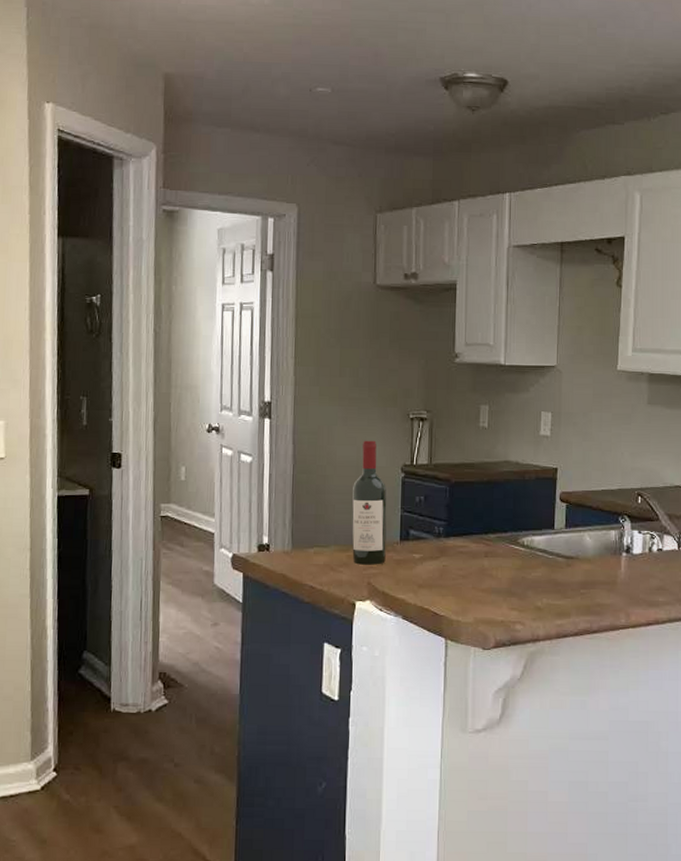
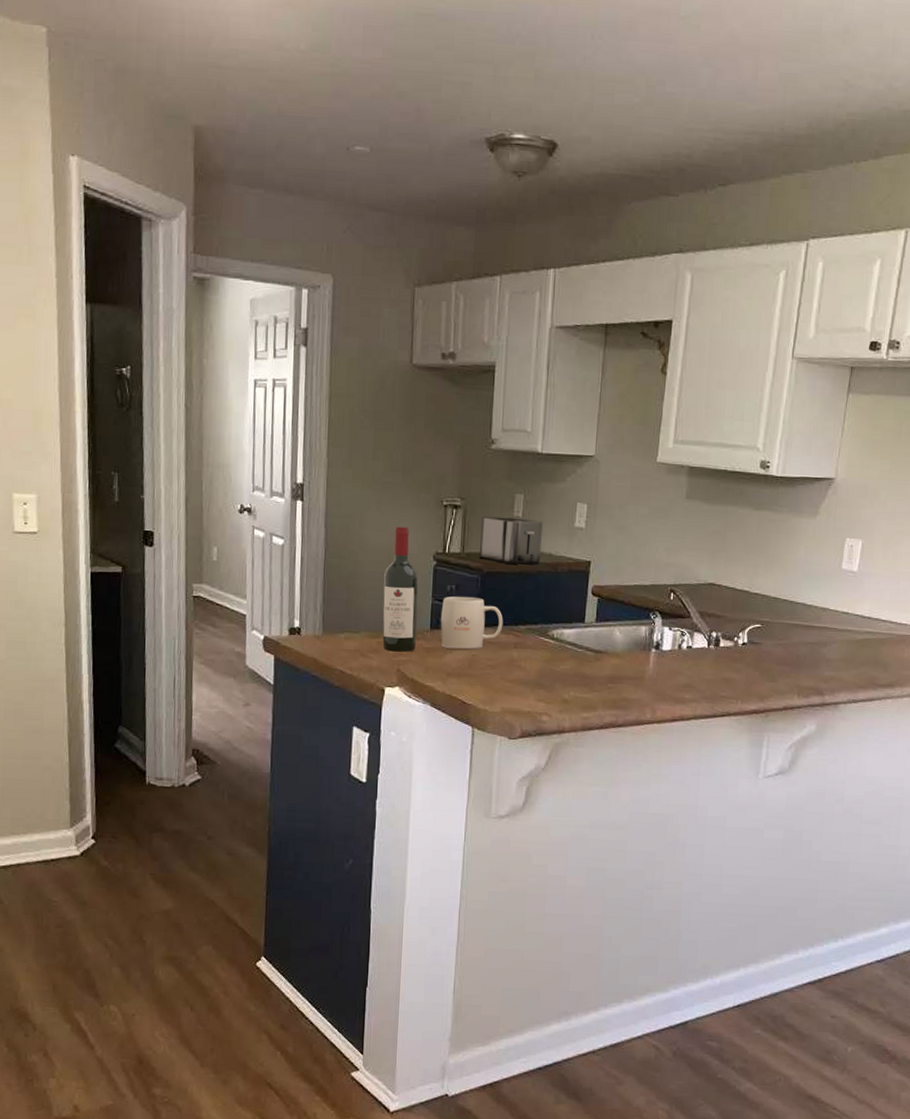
mug: none [410,507,473,561] -> present [440,596,504,651]
toaster: none [446,427,509,474] -> present [479,516,544,565]

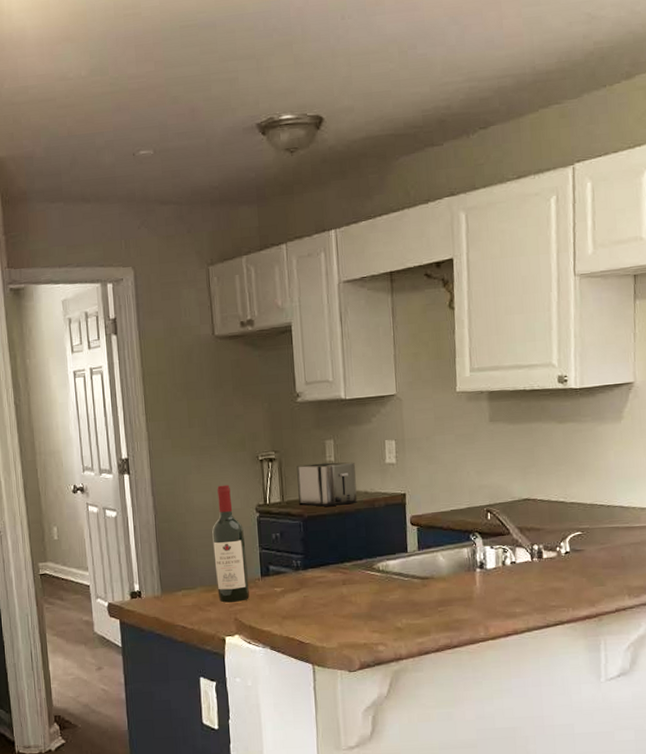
mug: present [440,596,504,651] -> none [269,541,330,594]

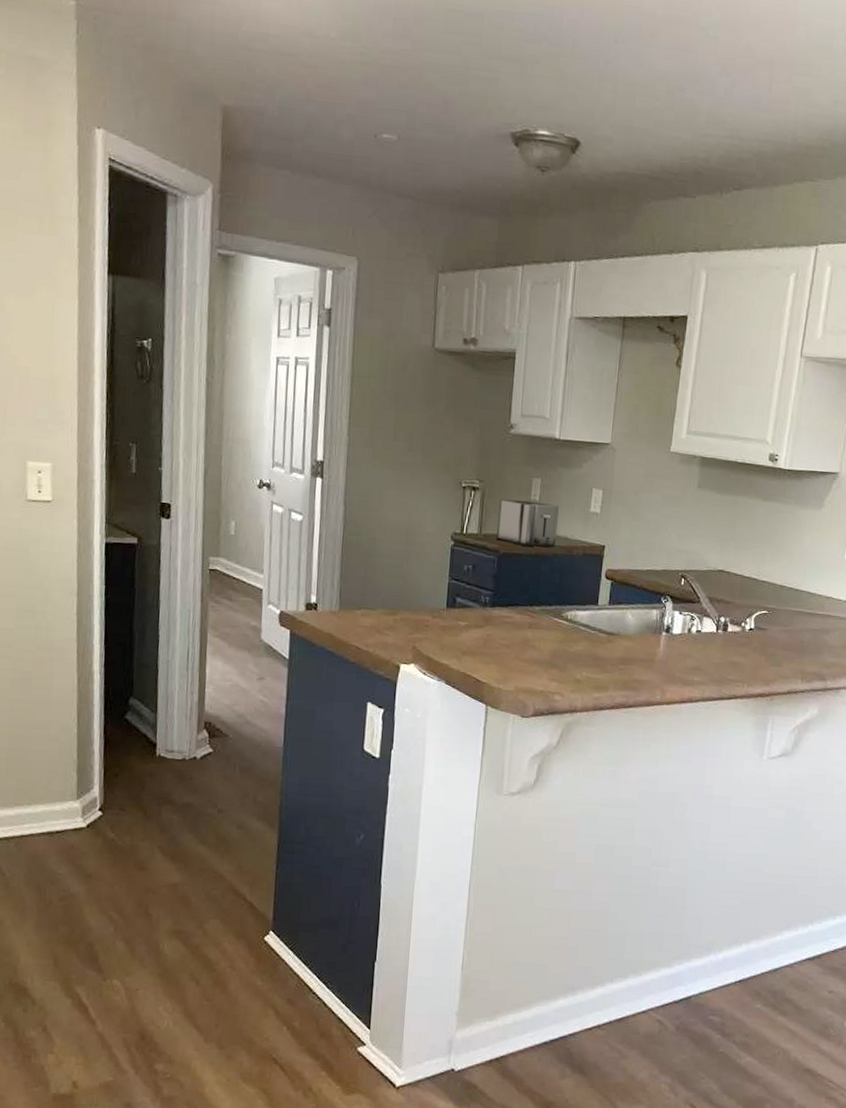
wine bottle: present [212,485,250,603] -> none [398,506,436,631]

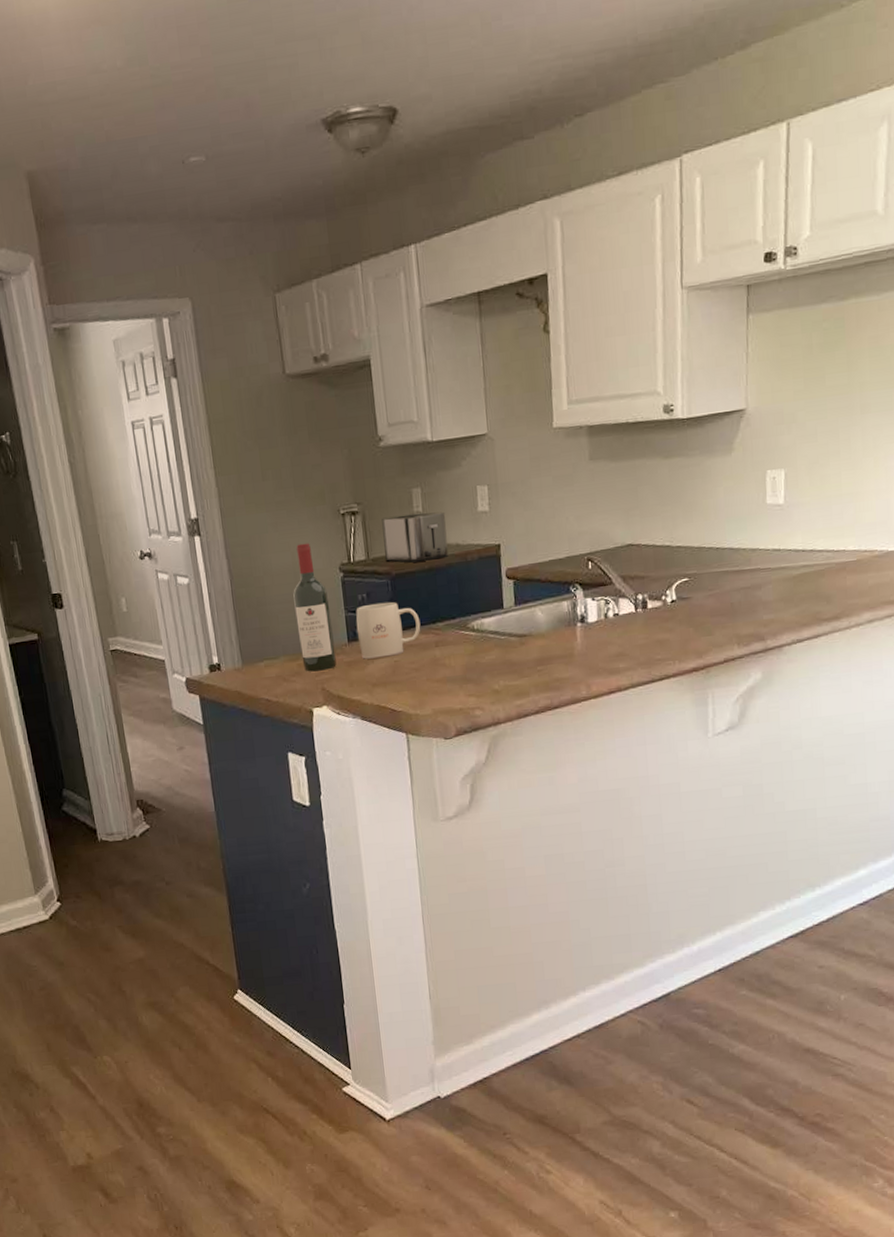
wine bottle: none [398,506,436,631] -> present [293,543,337,672]
mug: none [456,576,519,630] -> present [356,601,421,660]

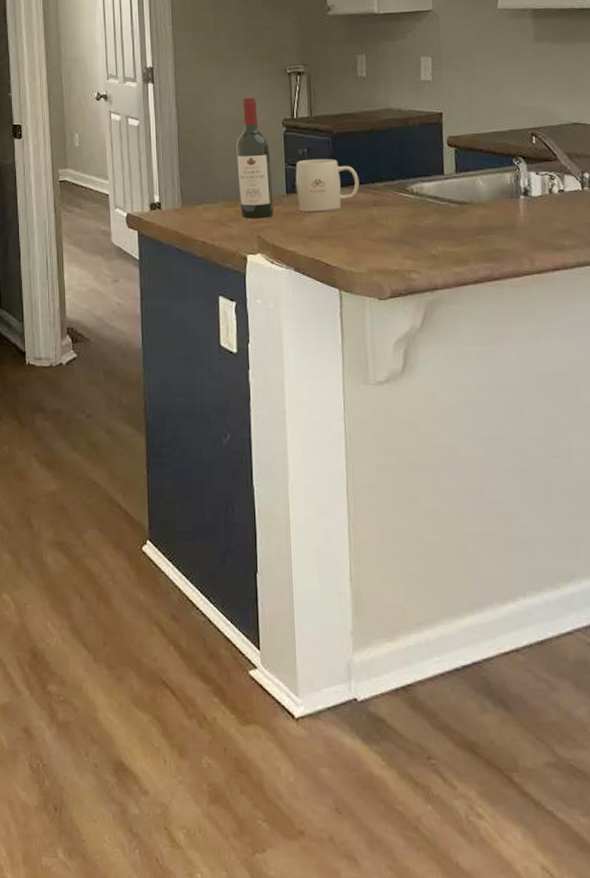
toaster: present [382,511,448,564] -> none [326,77,390,124]

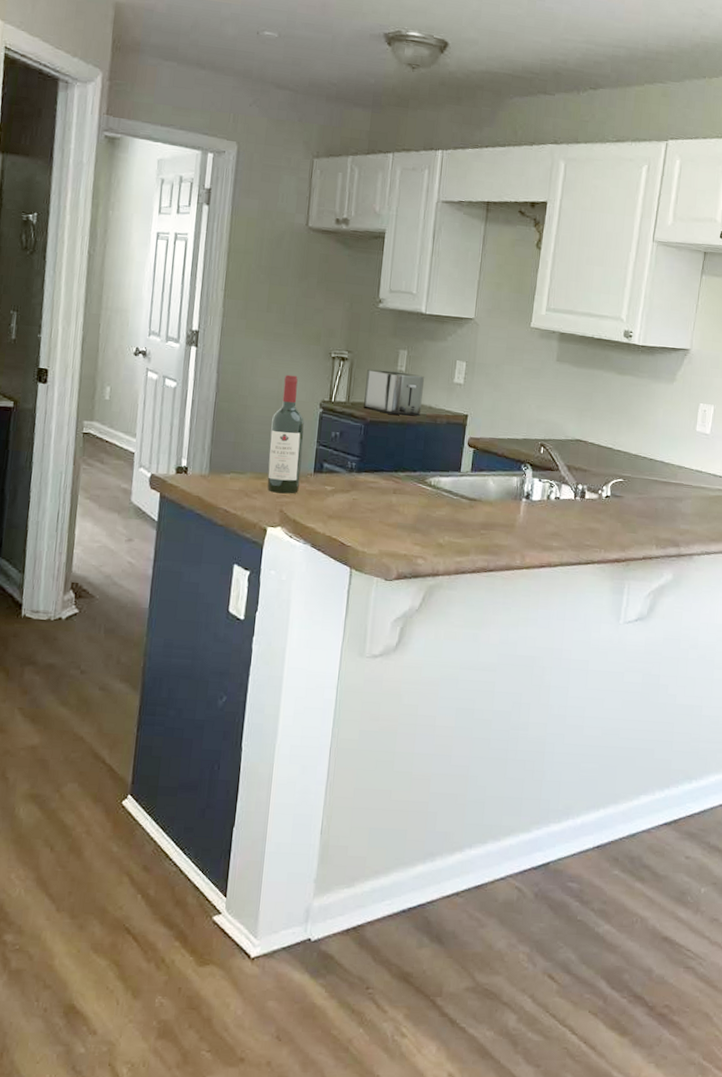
mug: present [295,158,360,213] -> none [323,442,384,495]
toaster: none [326,77,390,124] -> present [363,369,425,416]

